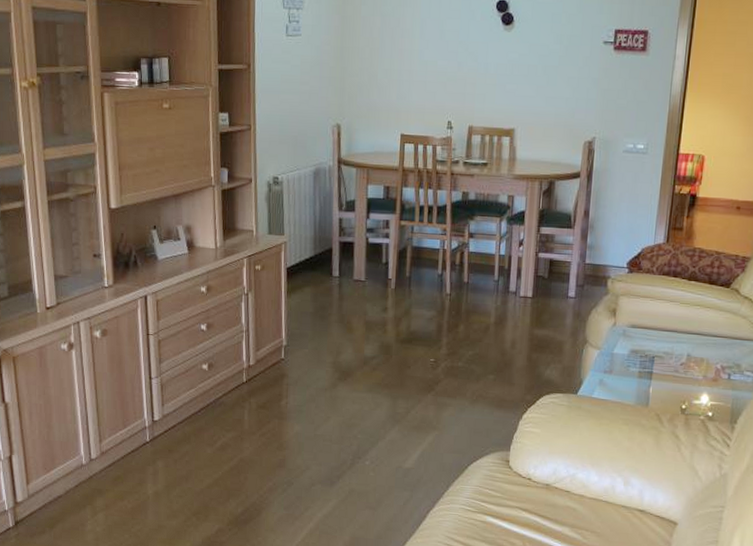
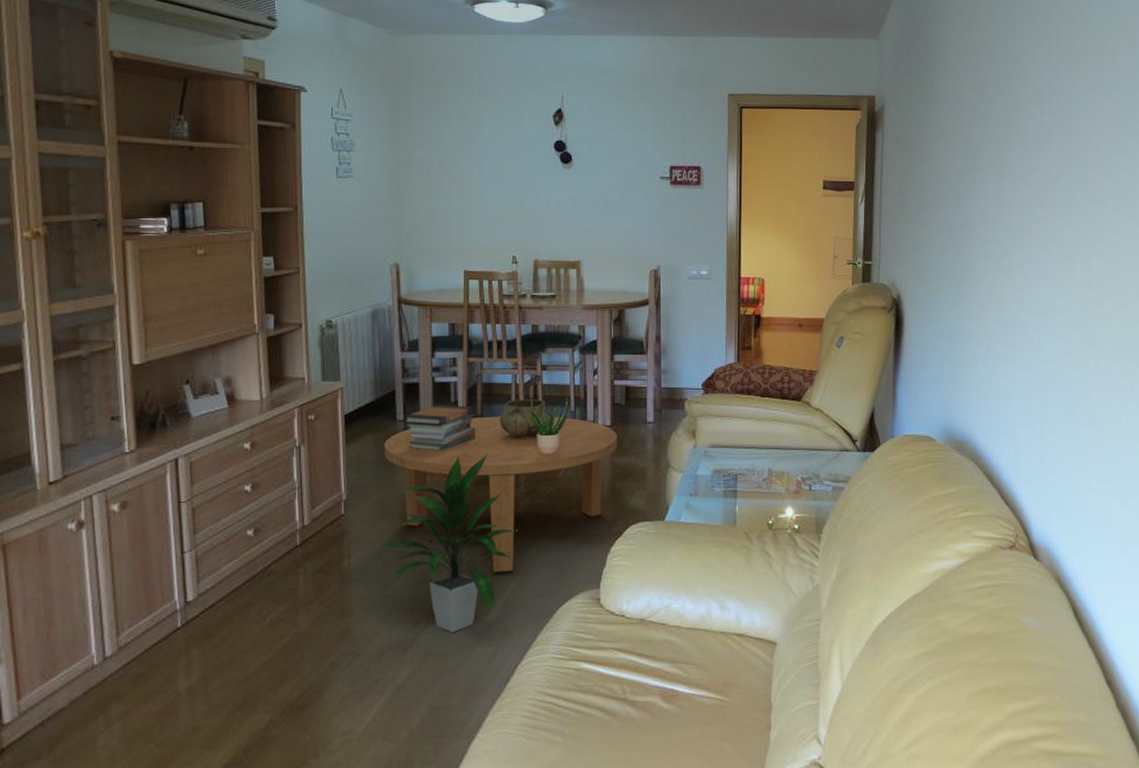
indoor plant: none [309,314,436,475] -> present [374,453,516,633]
coffee table: none [320,279,538,426] -> present [384,416,617,572]
book stack: none [339,264,405,309] -> present [404,404,476,451]
decorative bowl: none [426,264,473,303] -> present [500,399,549,438]
potted plant: none [452,264,493,321] -> present [526,397,568,455]

